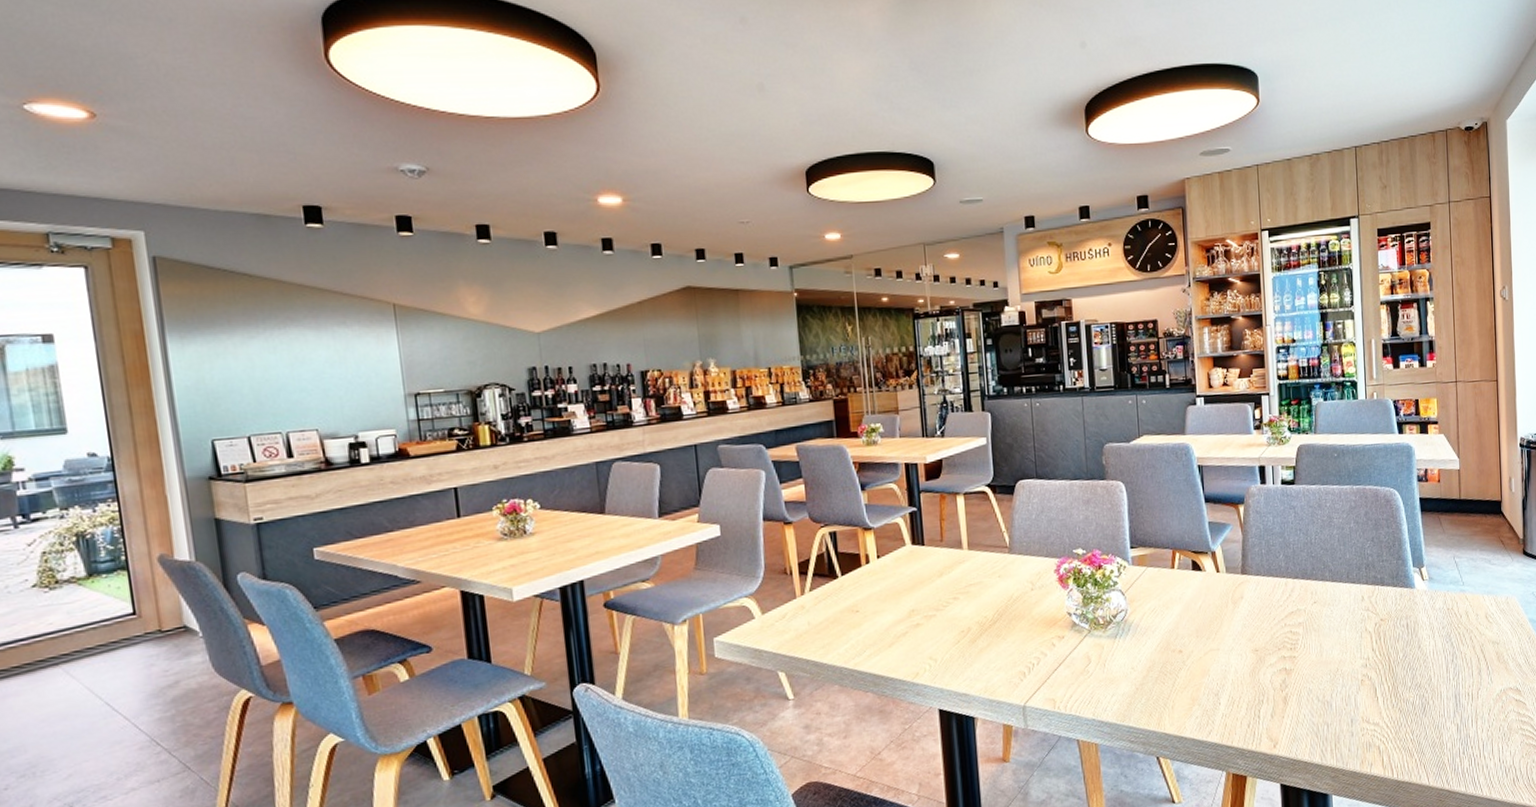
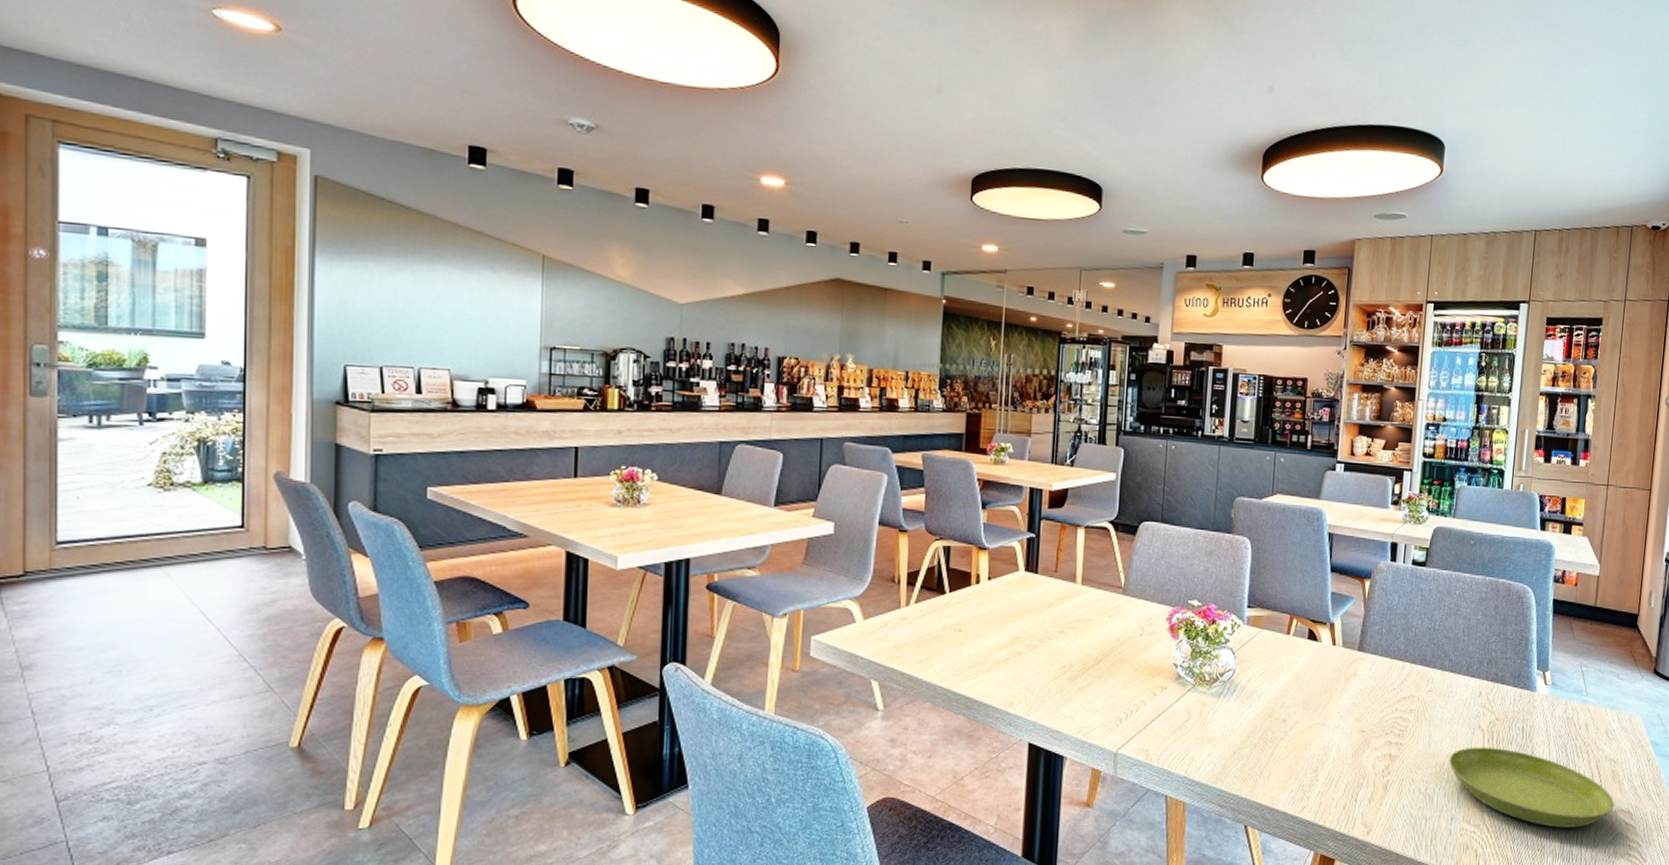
saucer: none [1342,646,1502,715] -> present [1449,747,1614,828]

